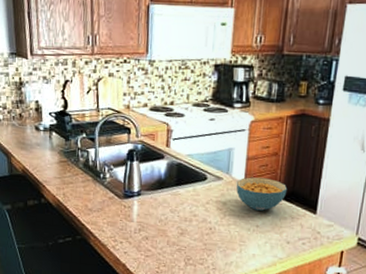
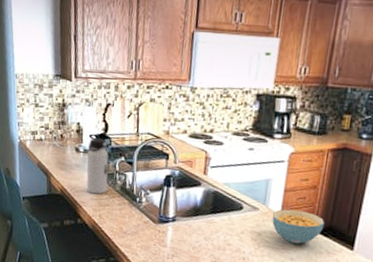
water bottle: none [48,115,70,173] -> present [86,138,109,194]

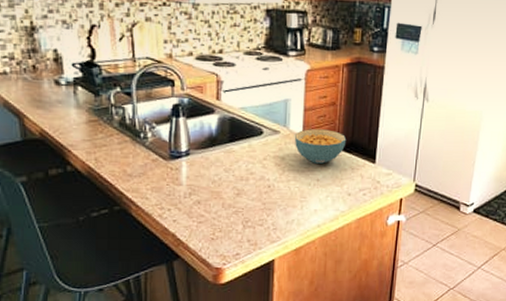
water bottle: present [86,138,109,194] -> none [72,67,102,134]

